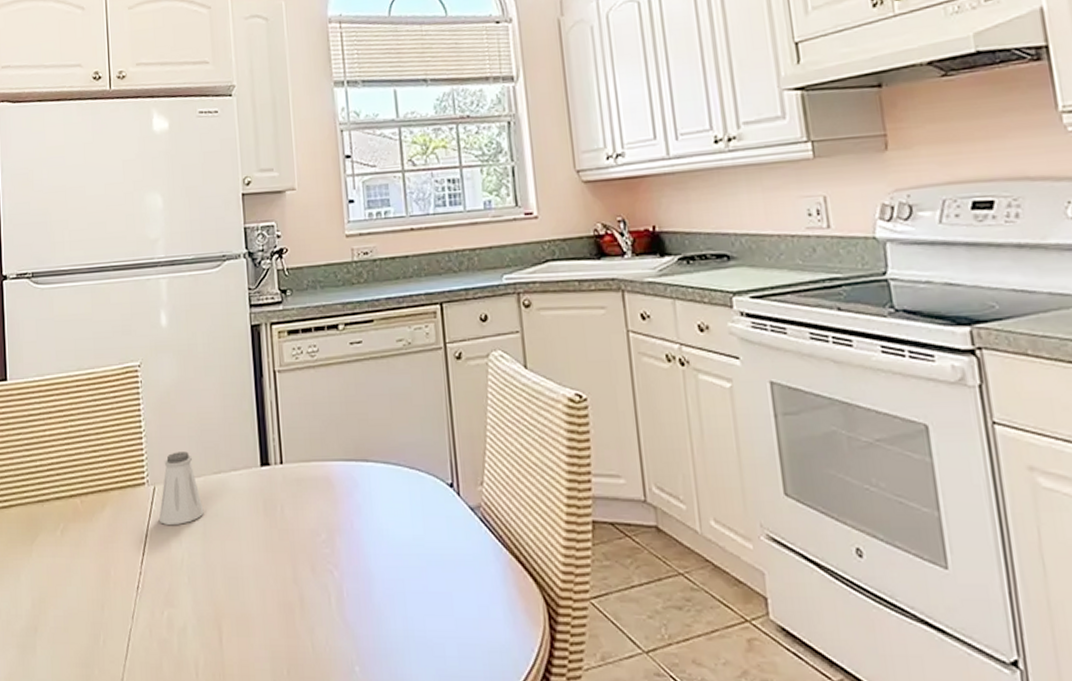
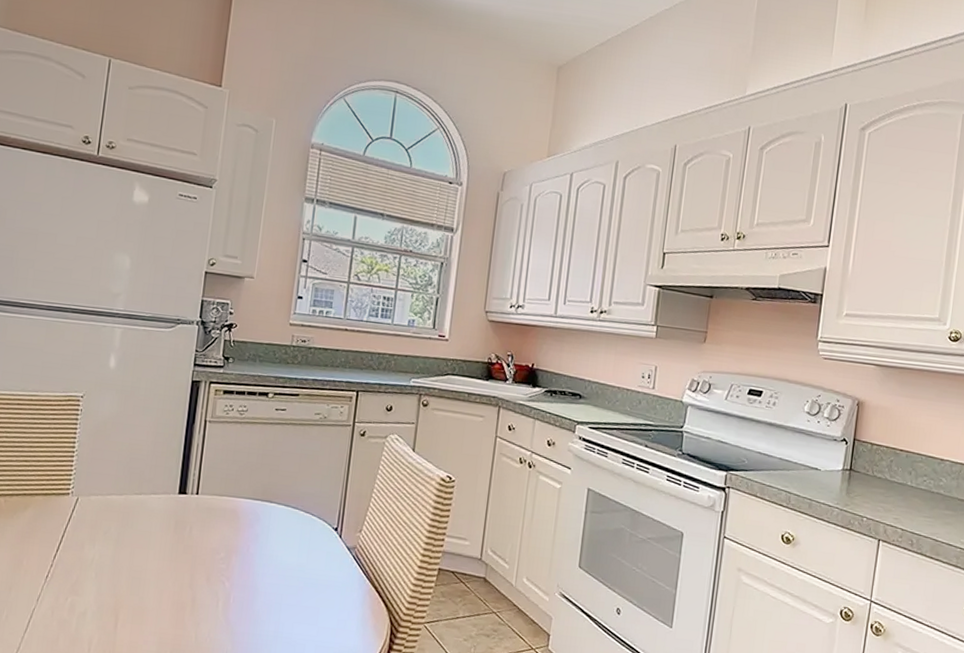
saltshaker: present [158,451,204,525] -> none [77,472,121,531]

